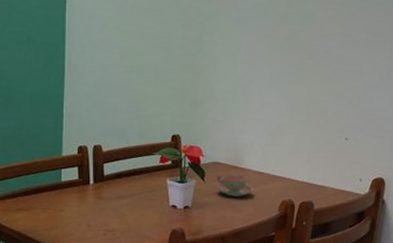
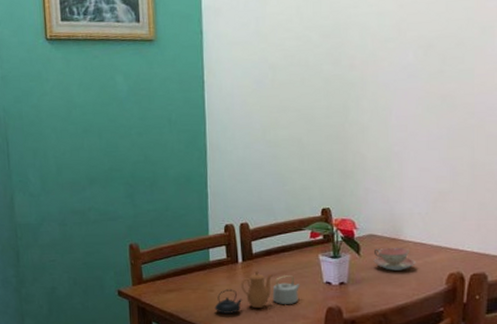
teapot: none [63,192,148,234] -> present [214,270,301,314]

